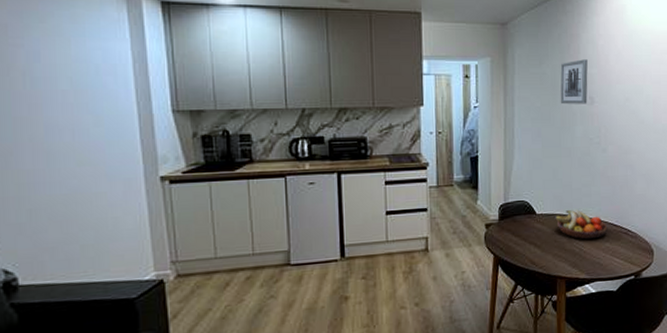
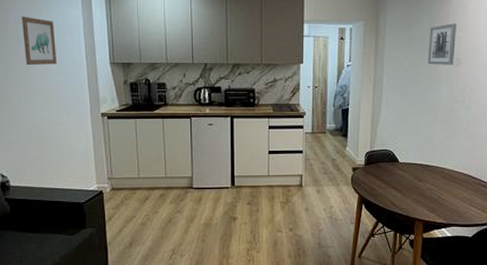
wall art: none [37,50,93,117] -> present [21,16,57,66]
fruit bowl: present [555,210,608,240] -> none [416,161,467,189]

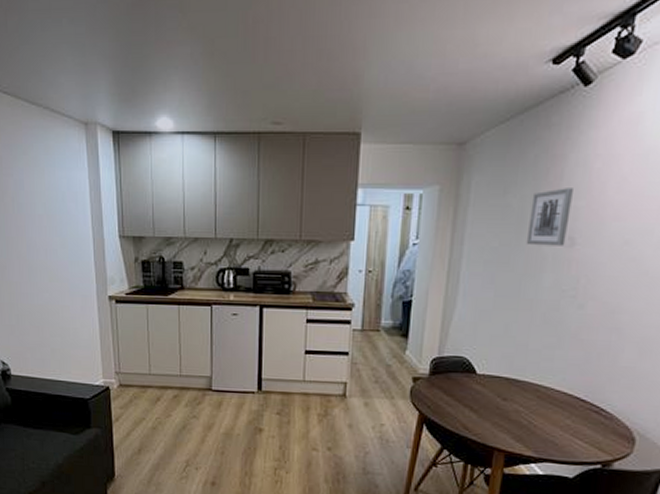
wall art: present [21,16,57,66] -> none [21,179,60,238]

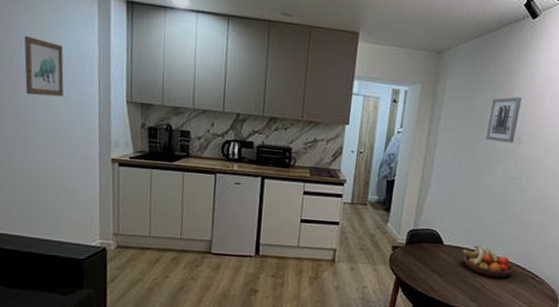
wall art: none [21,179,60,238] -> present [24,35,64,97]
fruit bowl: none [500,374,572,413] -> present [462,246,514,278]

